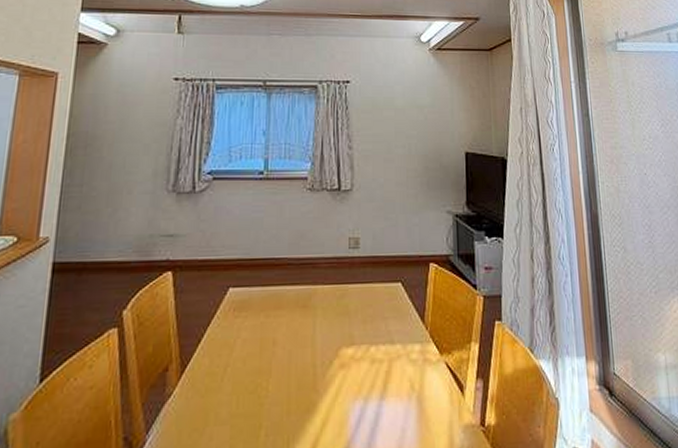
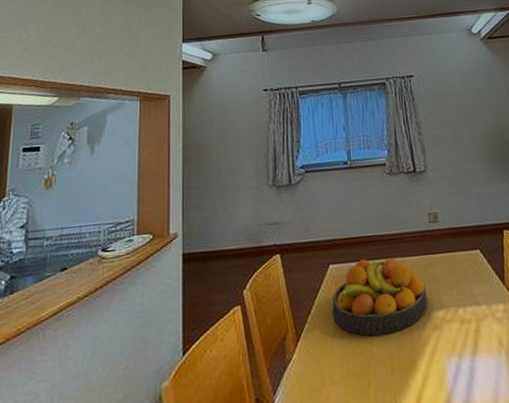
fruit bowl: none [227,284,338,372] -> present [332,258,428,336]

